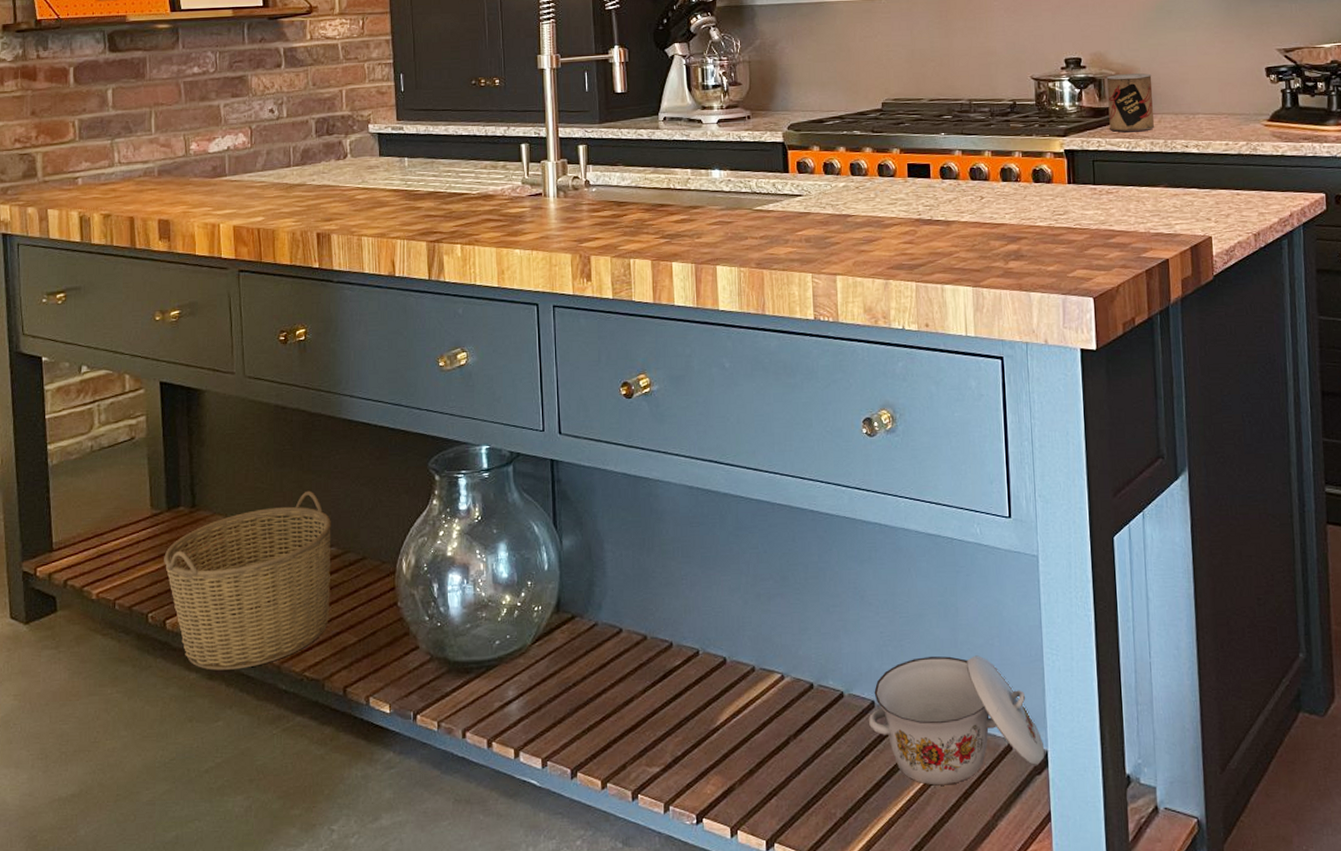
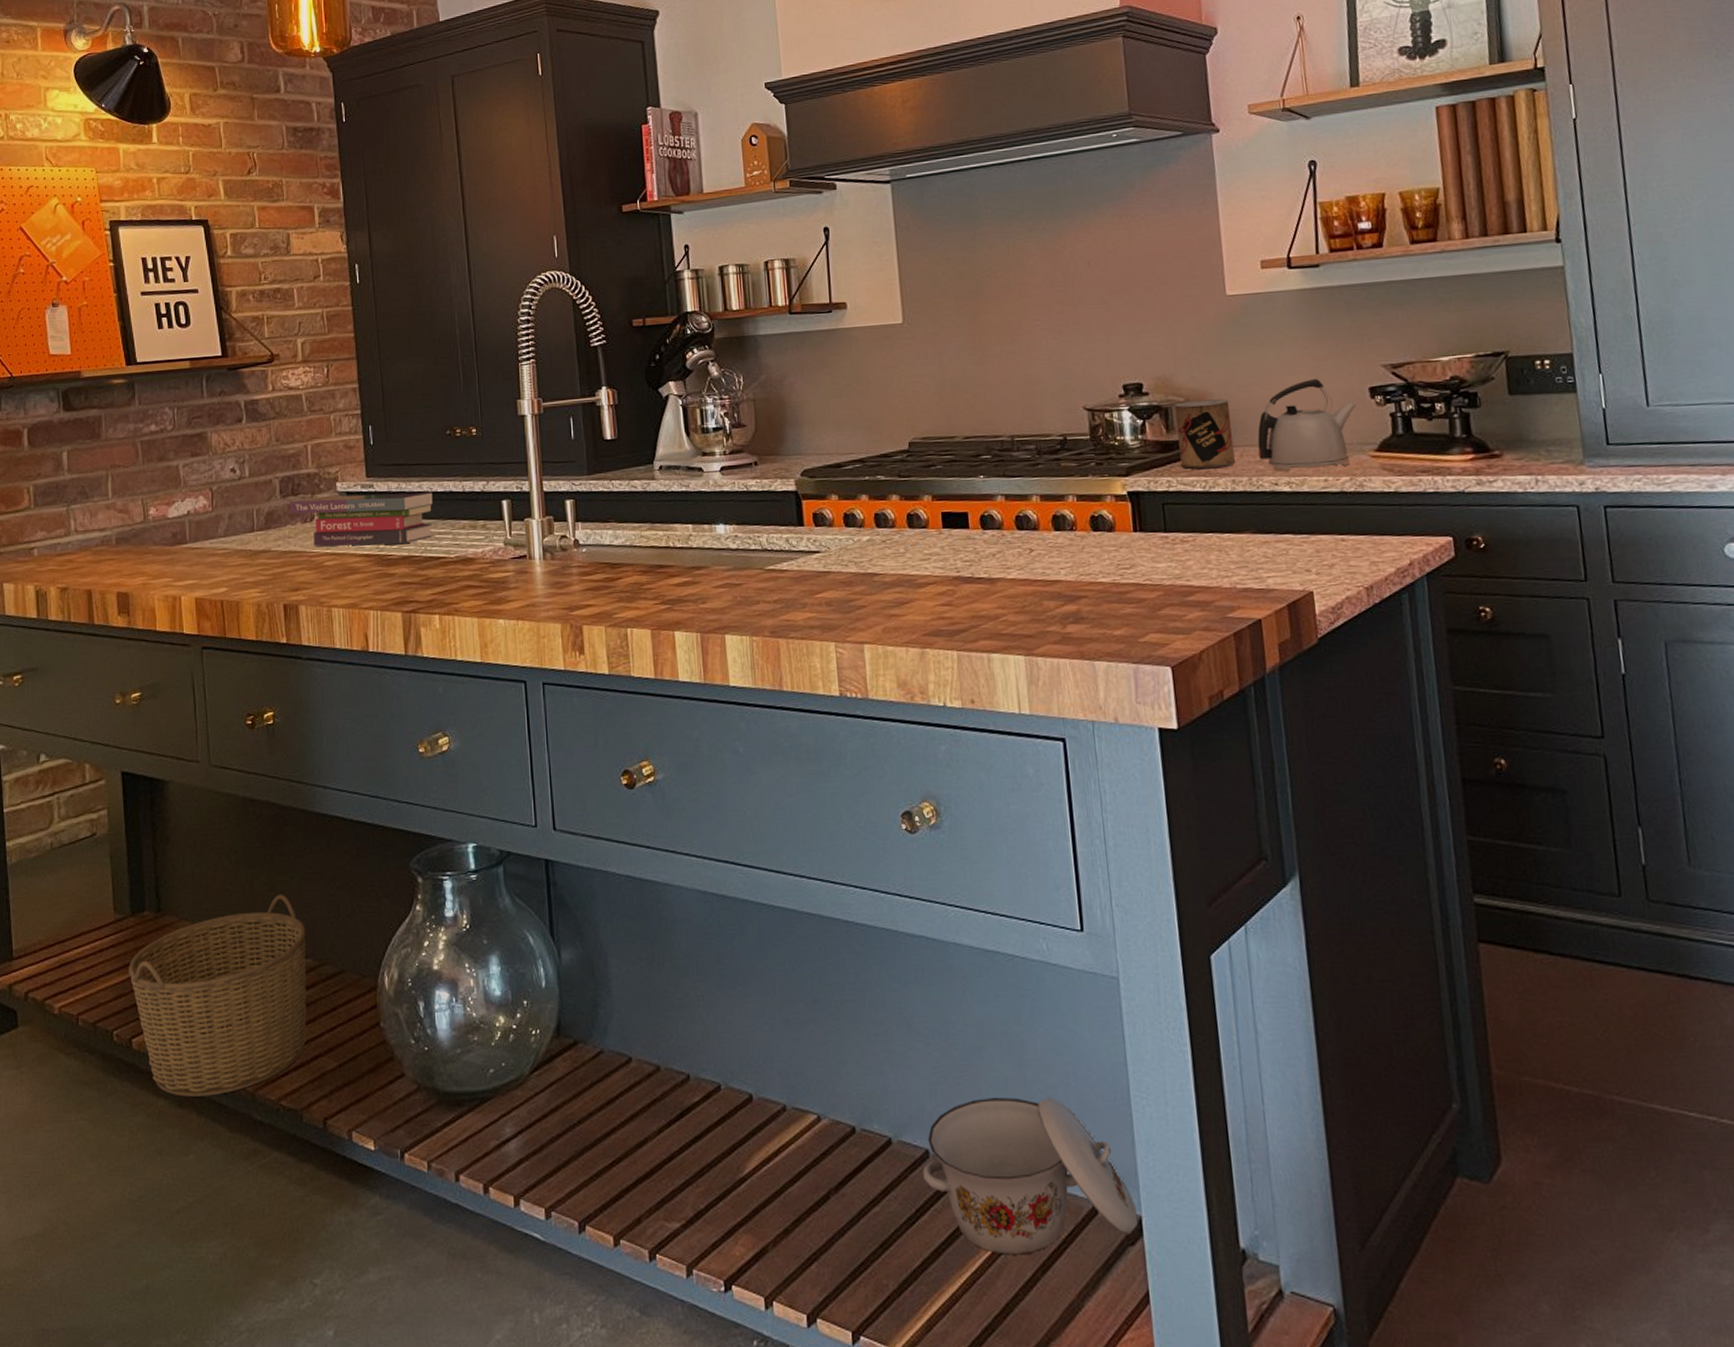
books: none [324,135,458,182] -> present [289,492,433,547]
kettle: none [1173,58,1255,136] -> present [1257,378,1357,472]

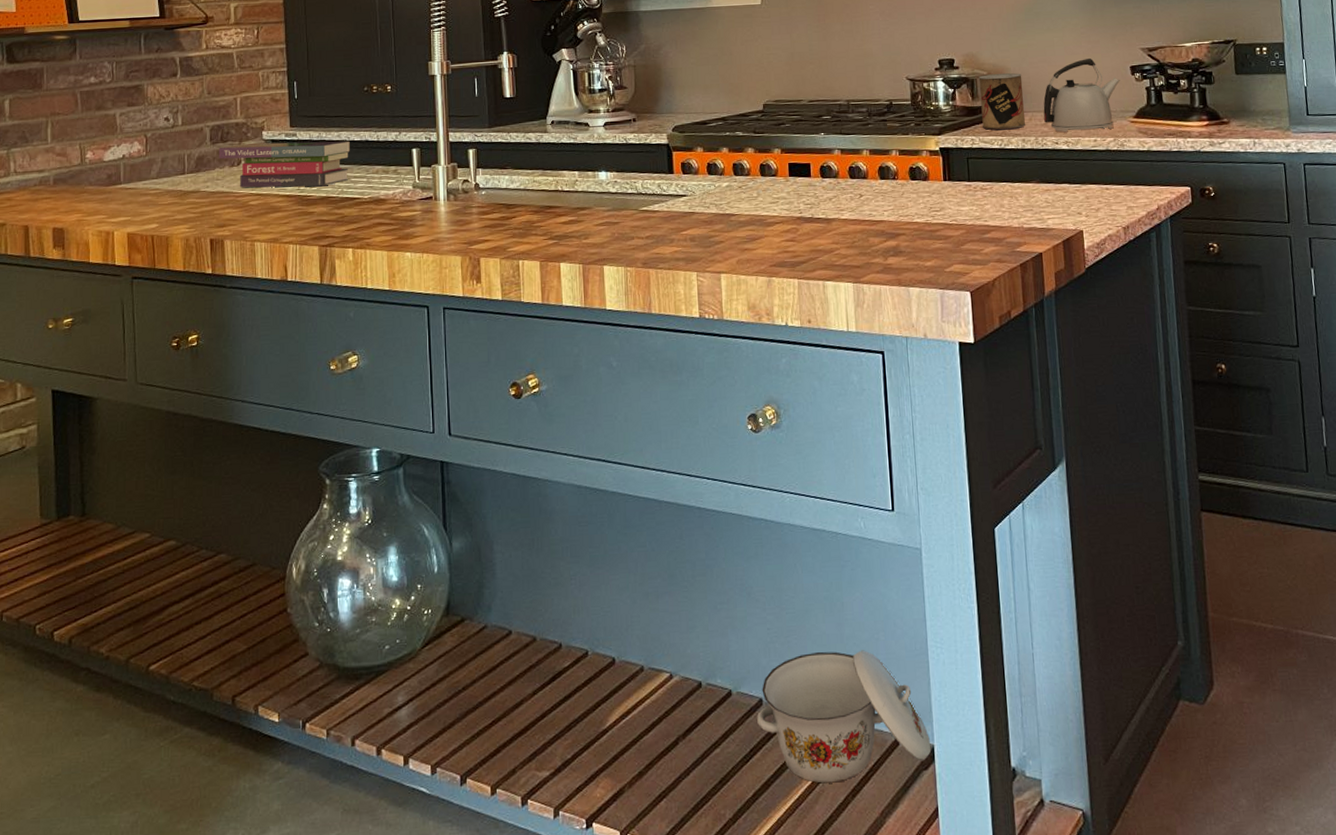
basket: present [129,894,307,1097] -> none [53,497,222,682]

